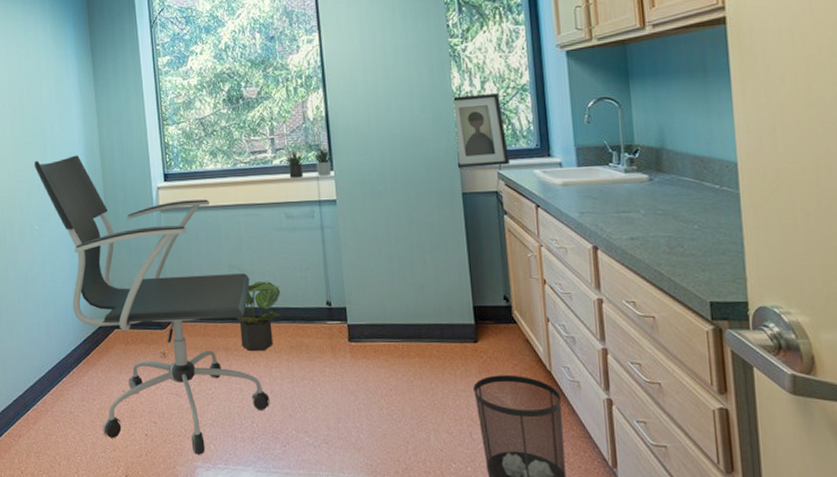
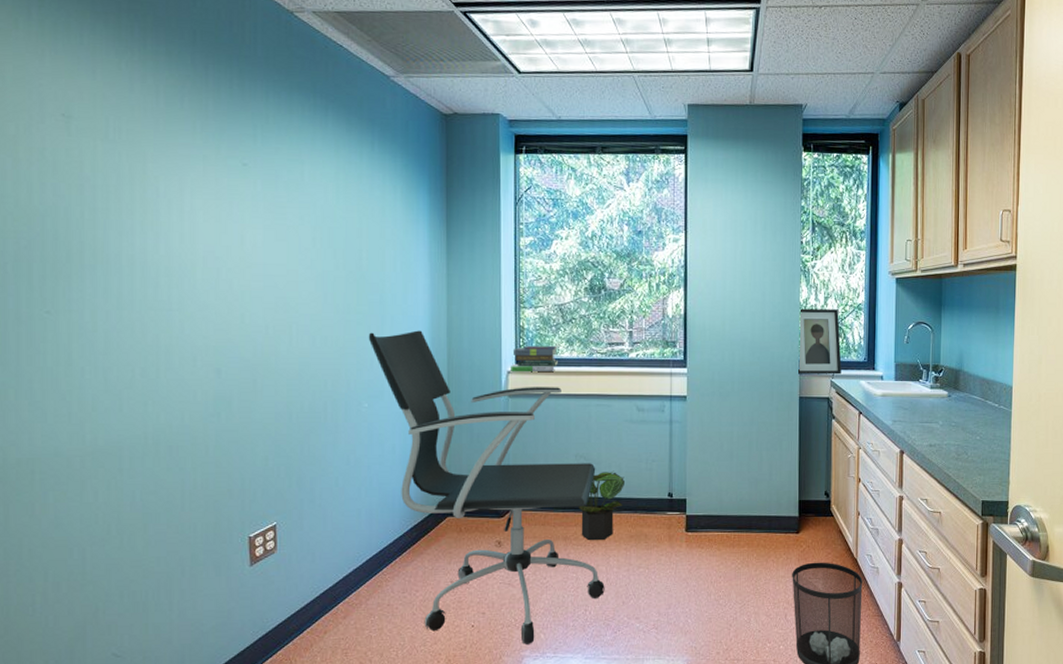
books: none [160,158,204,188] -> present [511,345,558,372]
succulent plant: present [281,144,334,179] -> none [638,342,689,373]

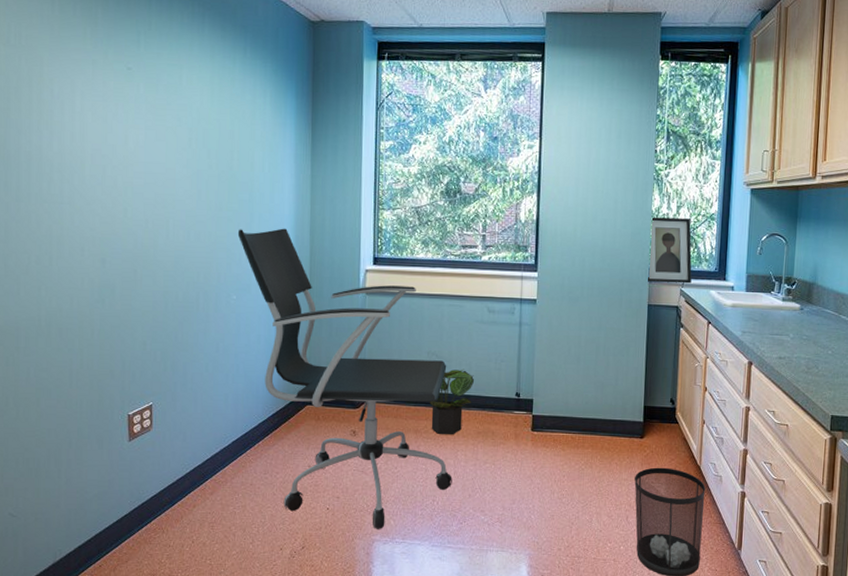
books: present [511,345,558,372] -> none [369,245,414,271]

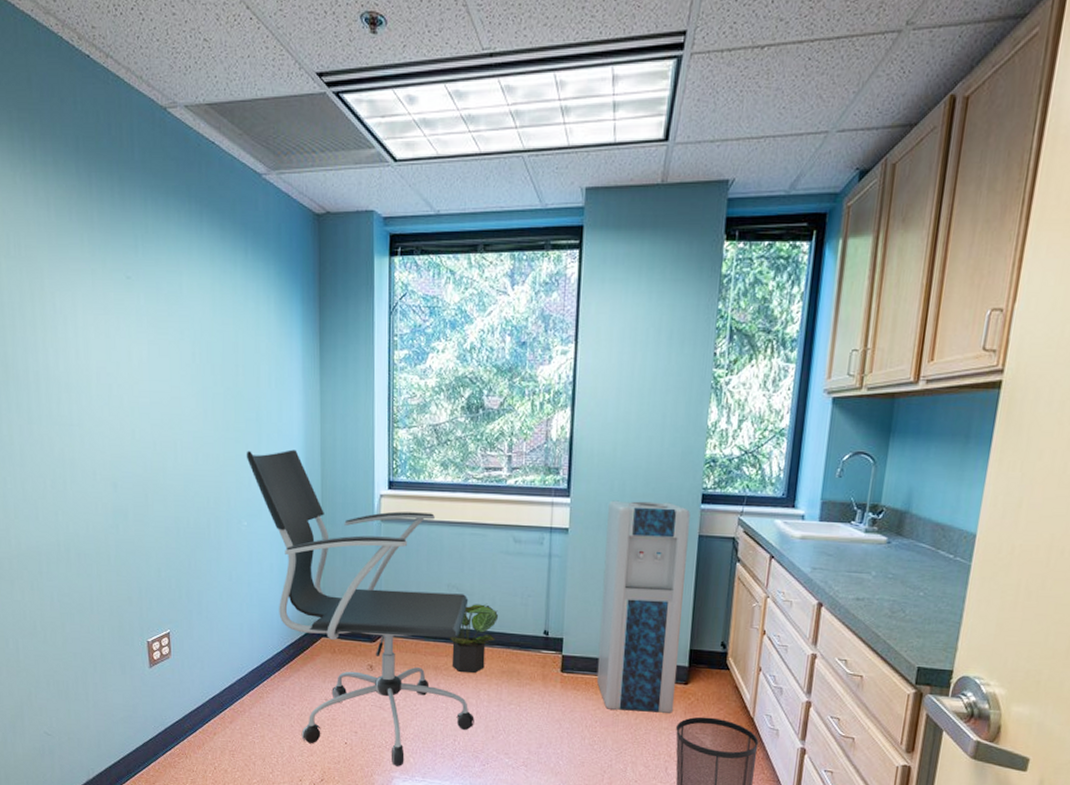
water cooler: none [563,274,640,465] -> present [596,500,690,713]
picture frame: present [648,217,692,284] -> none [699,433,756,512]

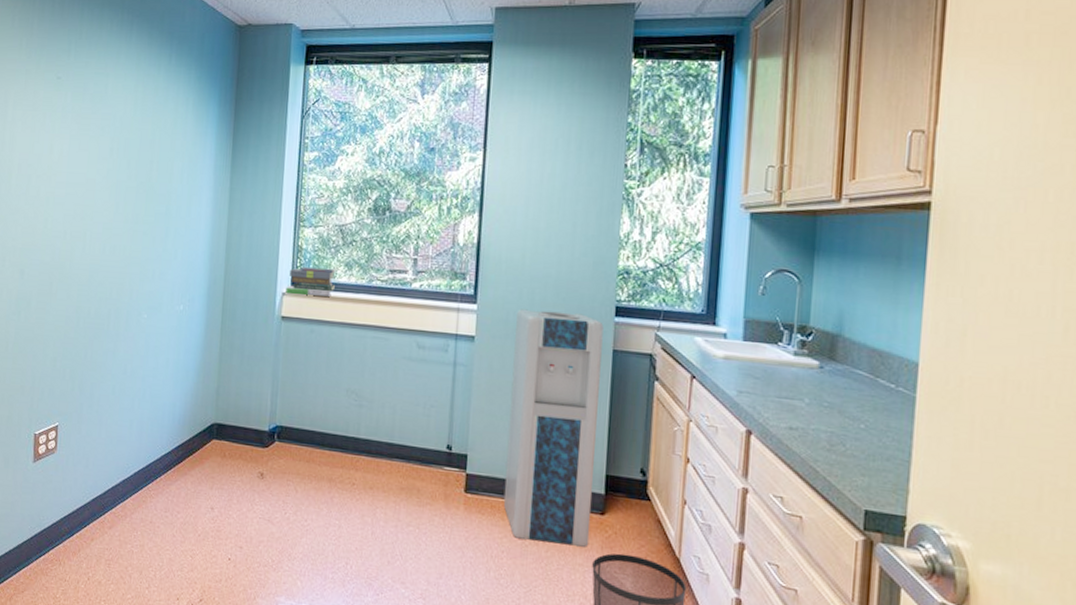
office chair: present [246,449,475,766] -> none [152,243,369,590]
books: none [383,467,432,496] -> present [286,266,336,296]
potted plant: present [450,603,498,673] -> none [346,412,398,488]

